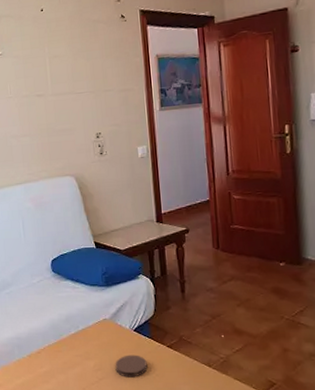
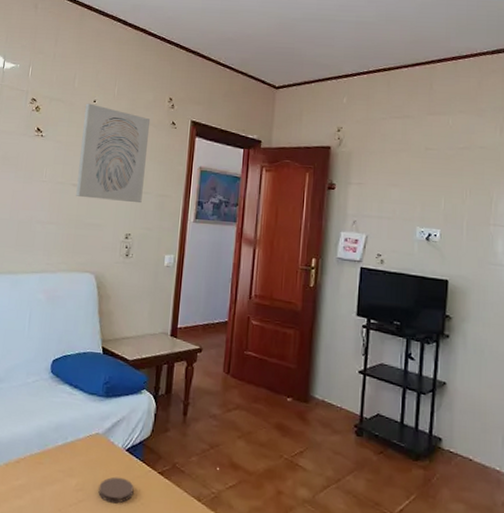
wall art: none [34,13,106,107] -> present [76,103,151,204]

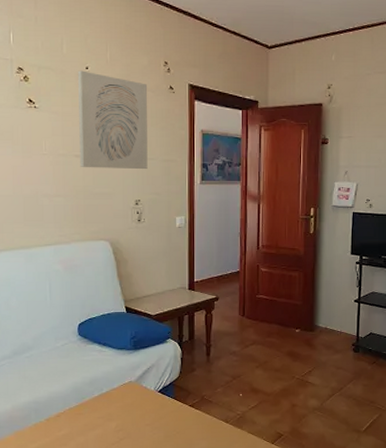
coaster: present [98,476,134,504] -> none [137,414,169,436]

